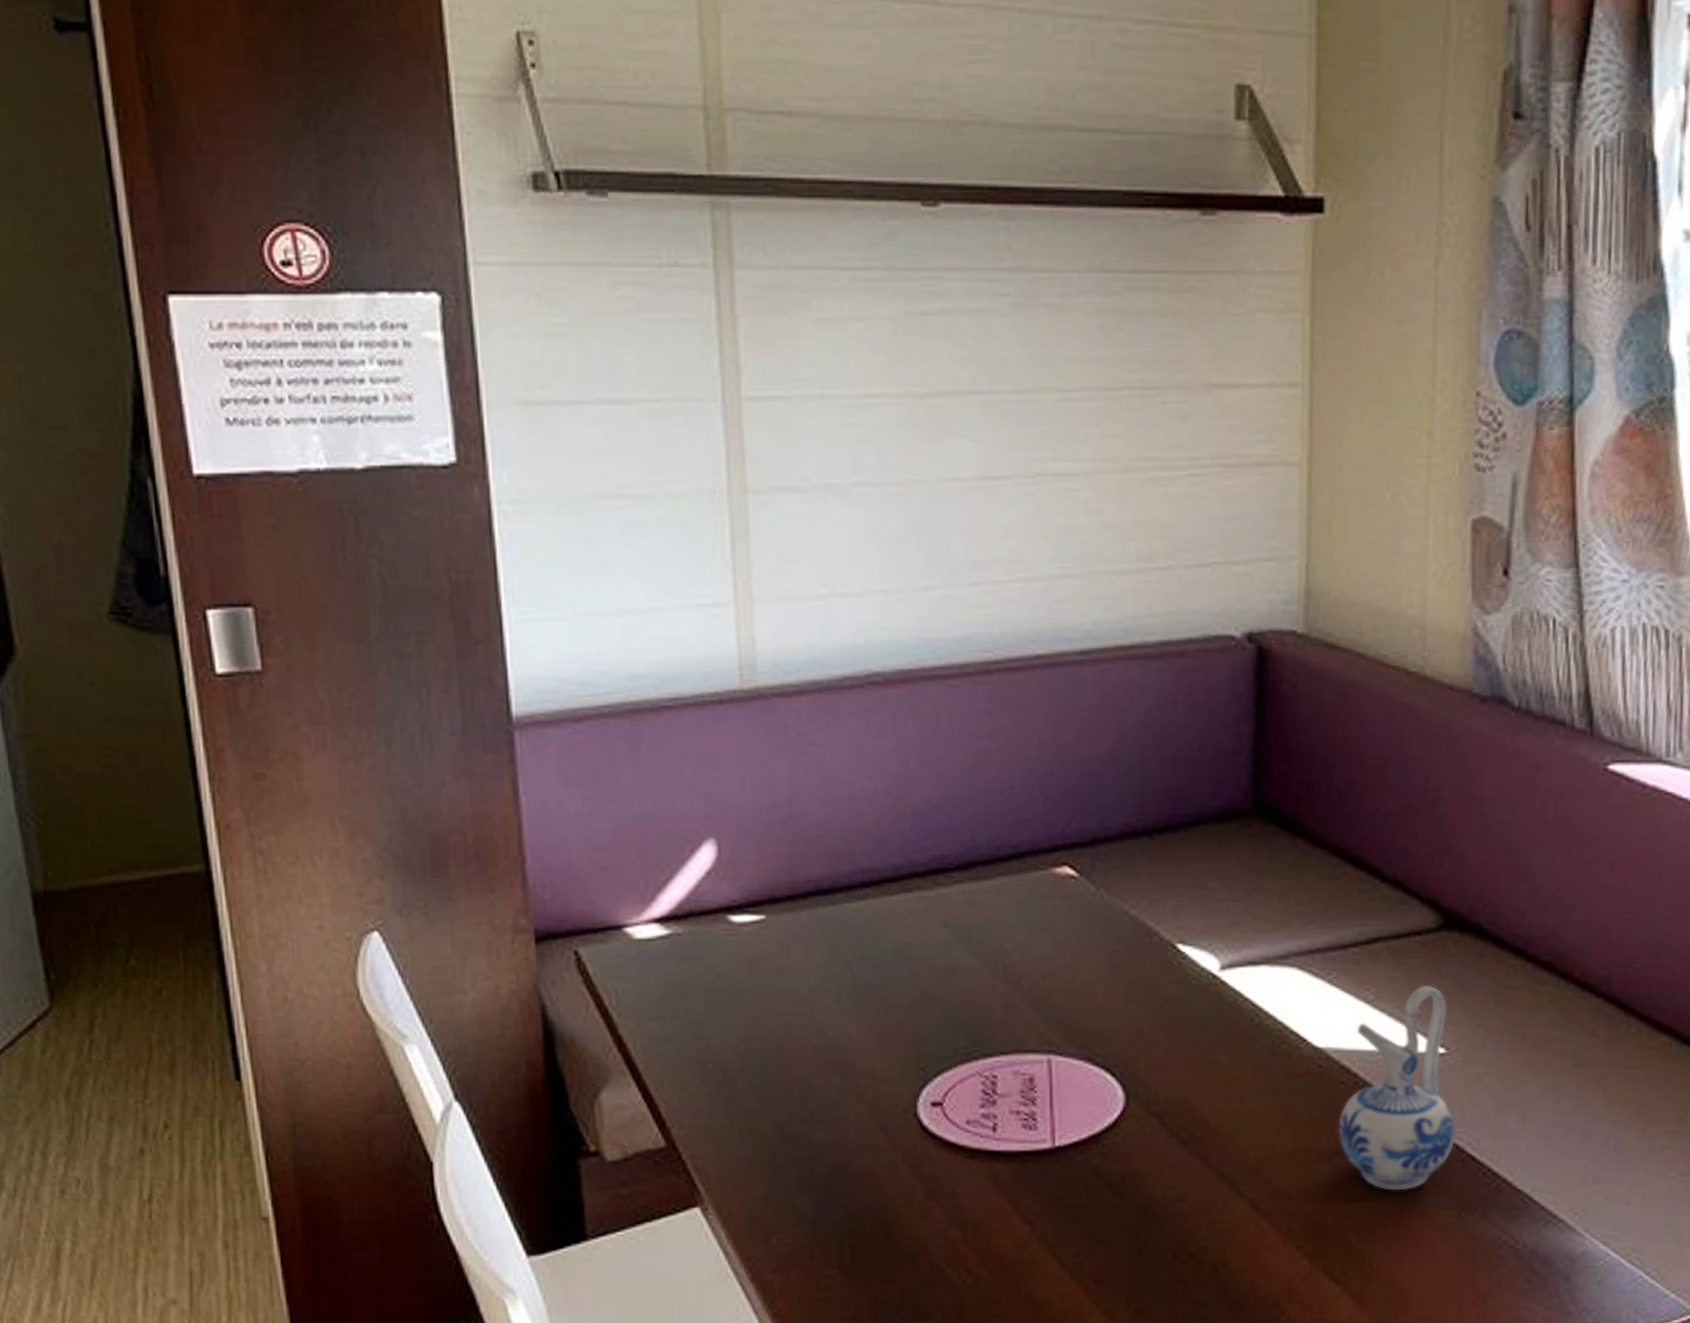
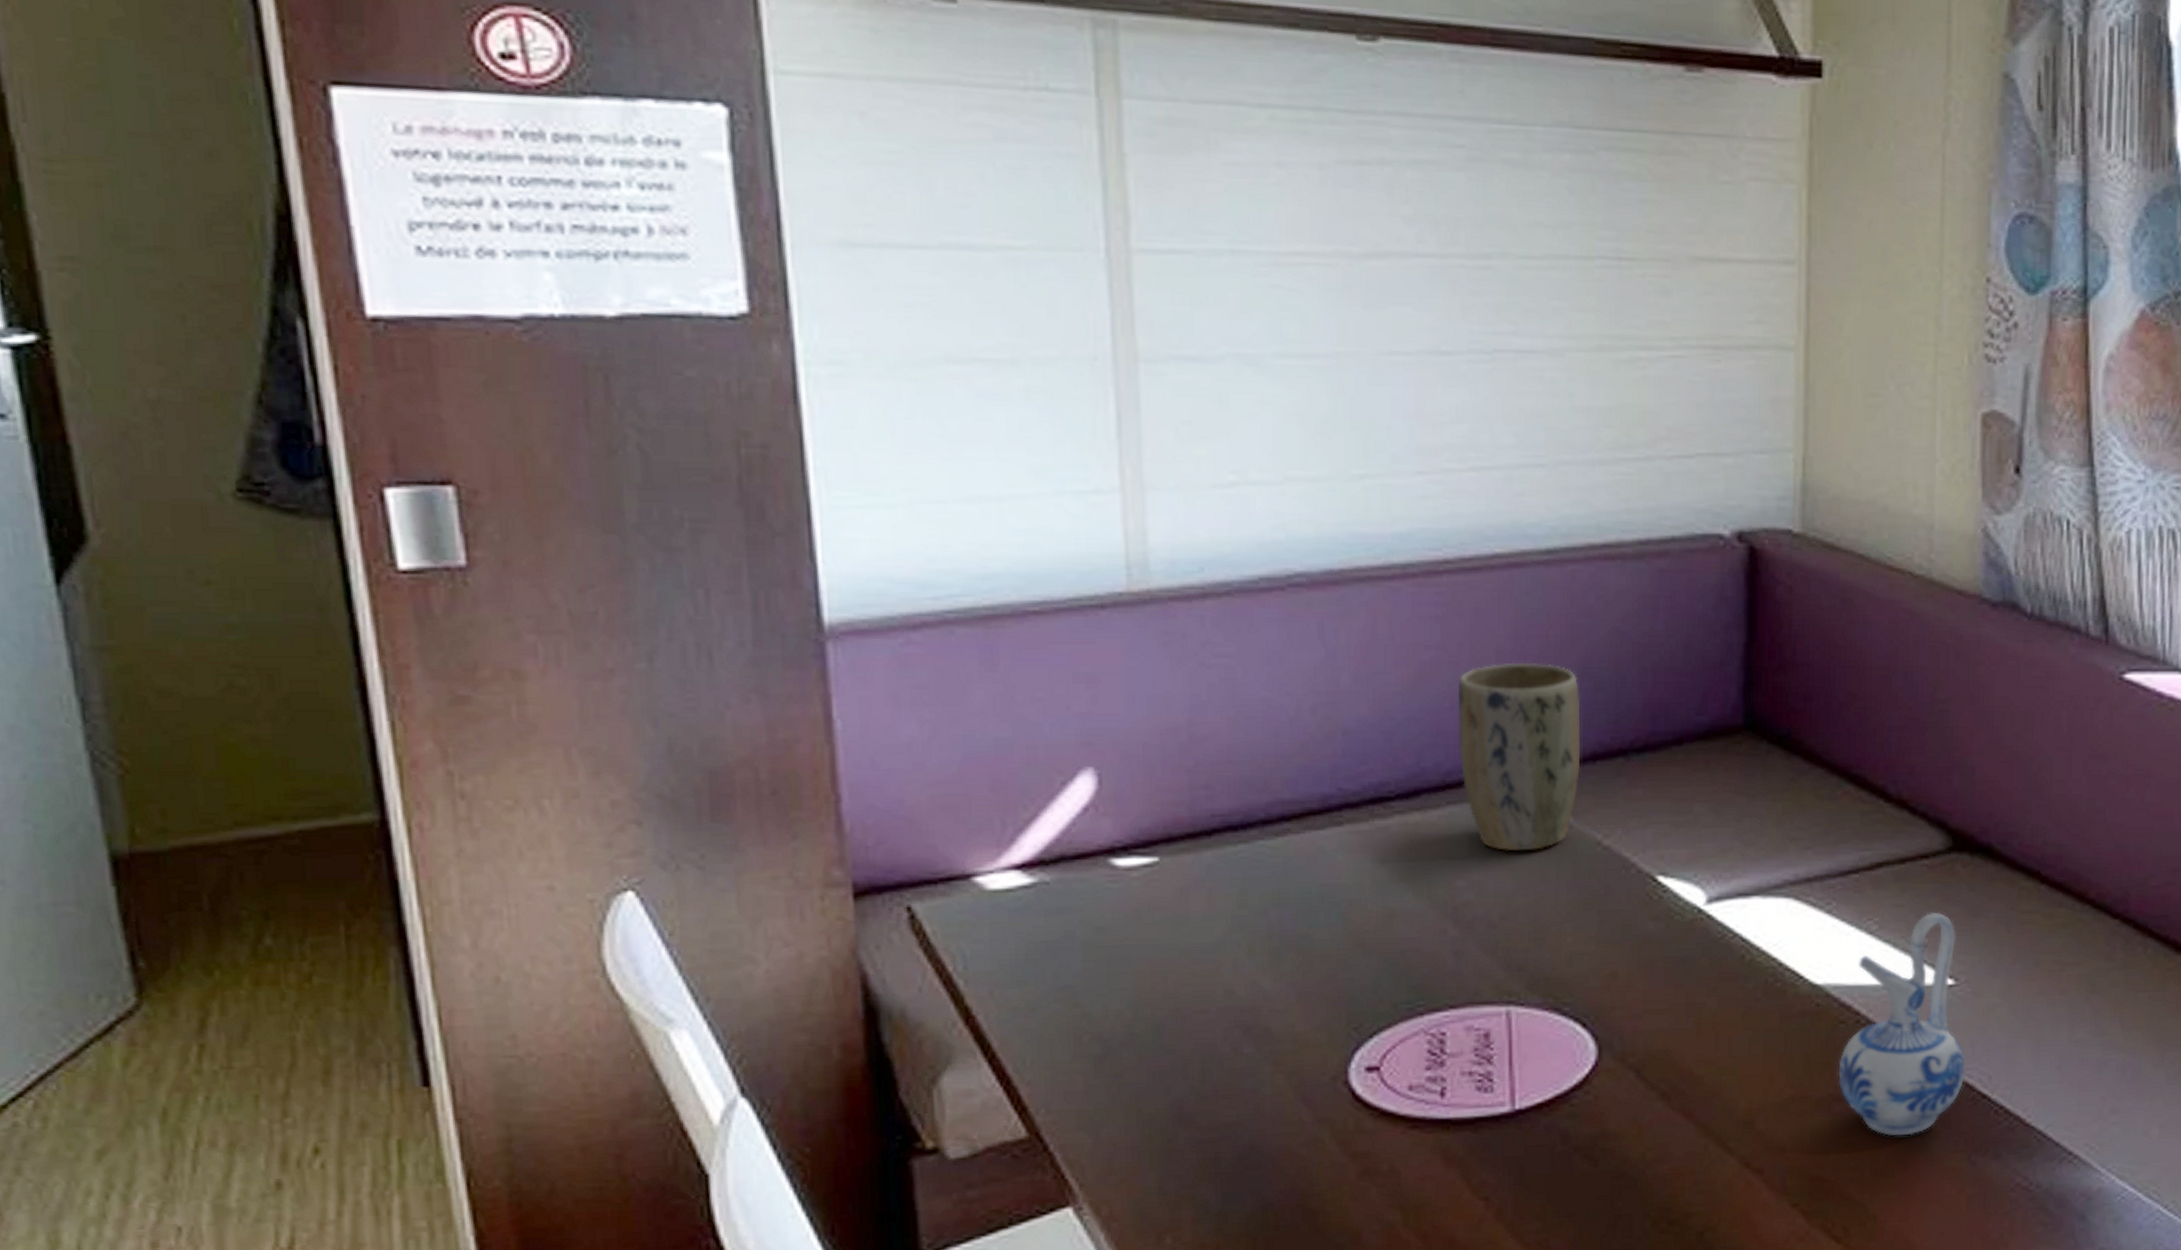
plant pot: none [1006,751,1111,919] -> present [1457,662,1581,852]

